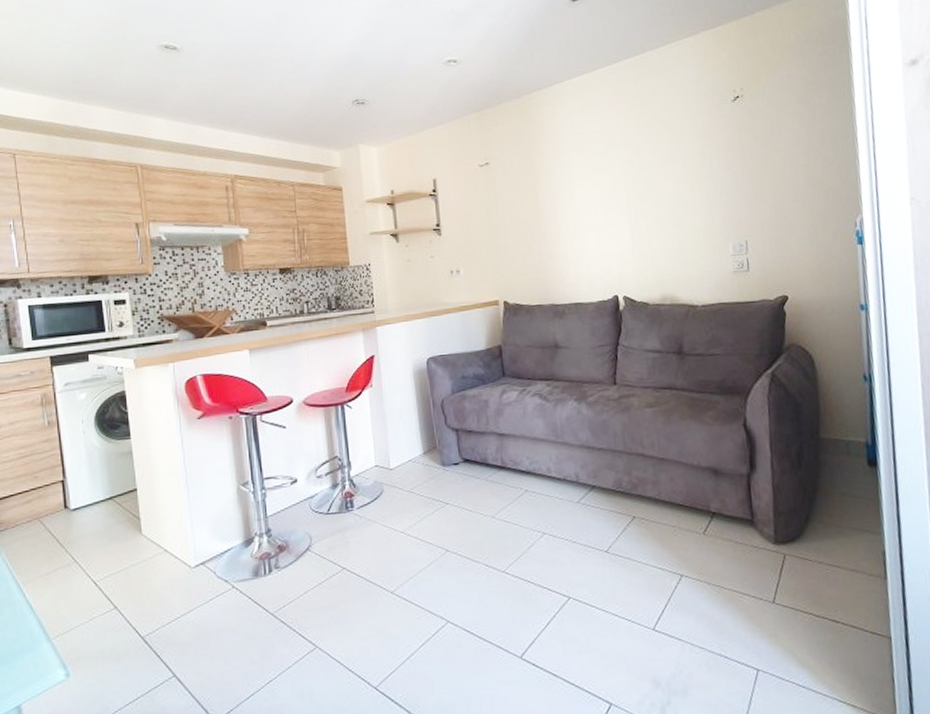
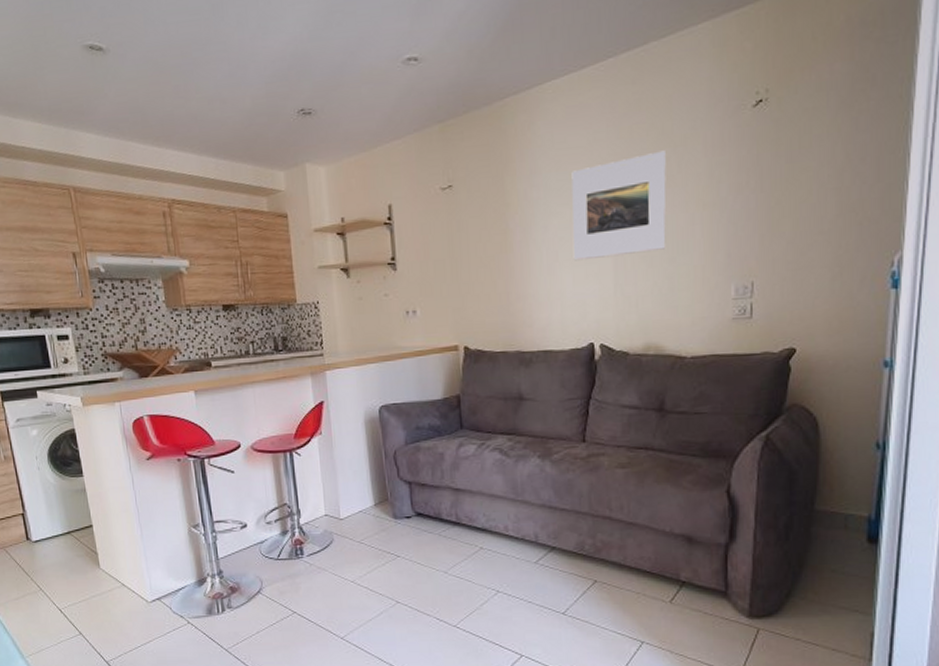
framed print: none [590,135,673,225] -> present [571,150,667,261]

